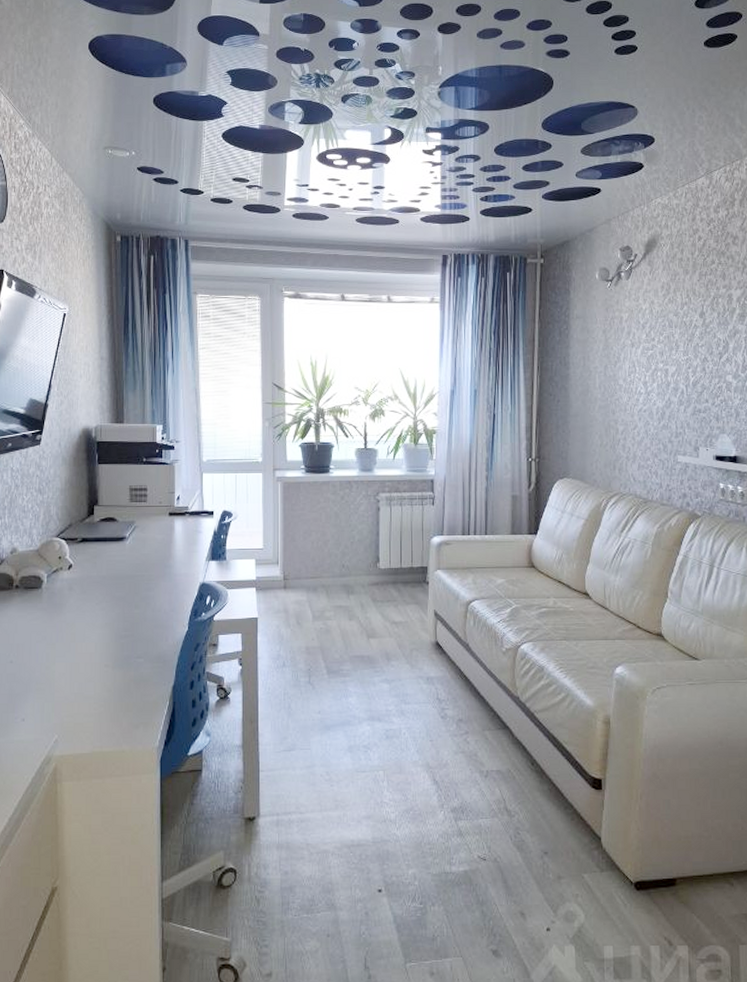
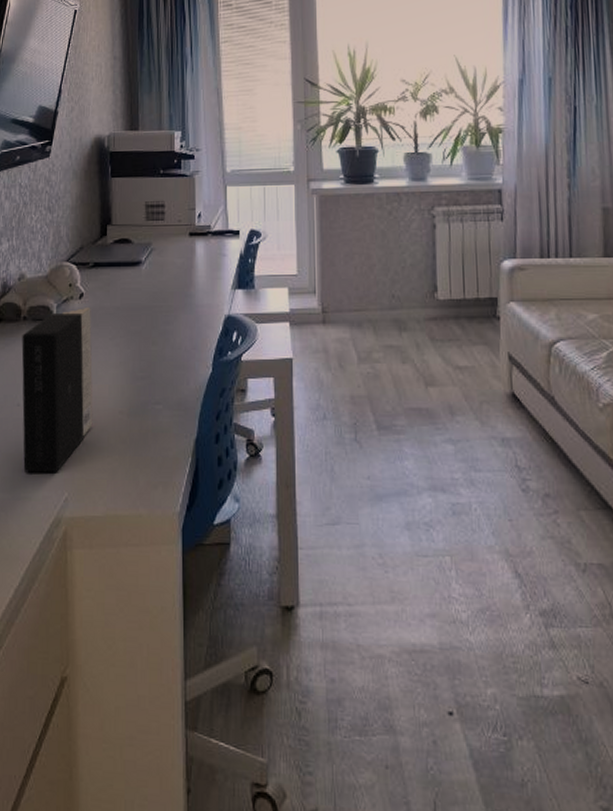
book: none [14,577,81,719] -> present [21,308,93,474]

